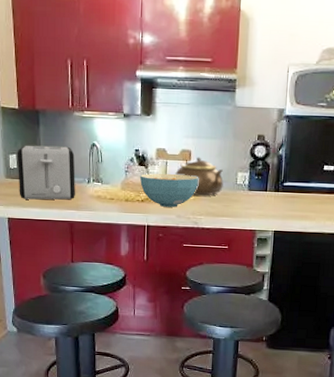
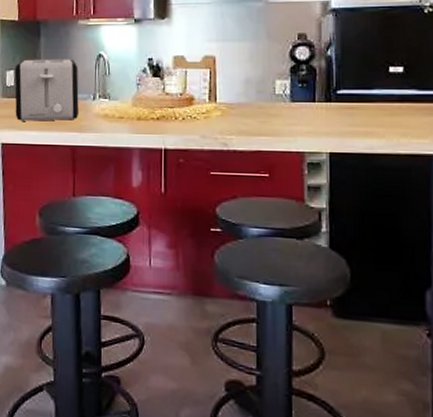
cereal bowl: present [139,173,199,207] -> none [154,84,227,126]
teapot: present [175,157,223,196] -> none [197,63,258,110]

